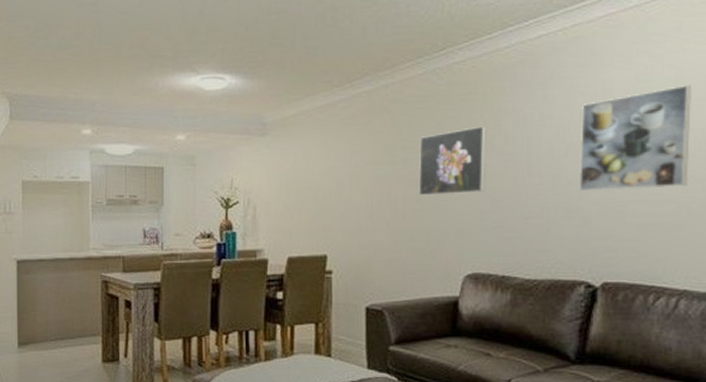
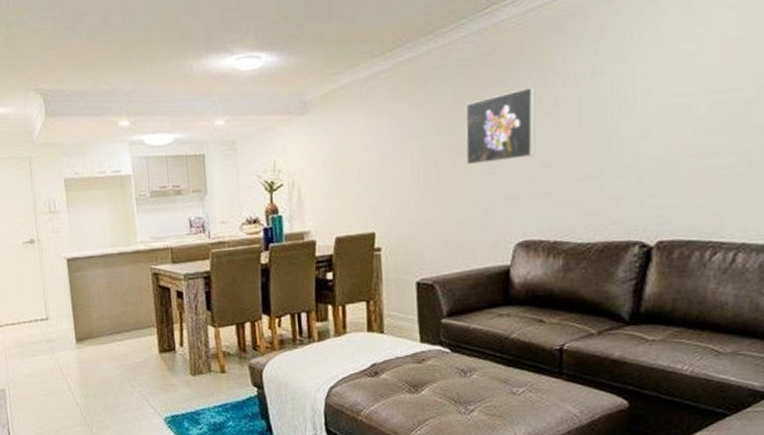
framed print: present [580,85,693,192] -> none [633,26,754,149]

